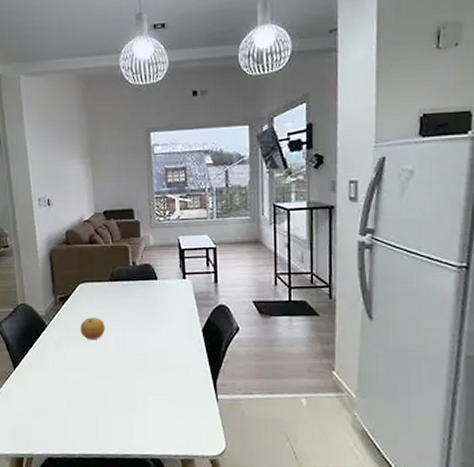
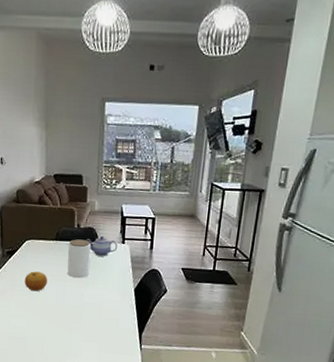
jar: none [124,278,151,322] -> present [67,239,91,278]
teapot: none [143,273,179,295] -> present [86,236,118,257]

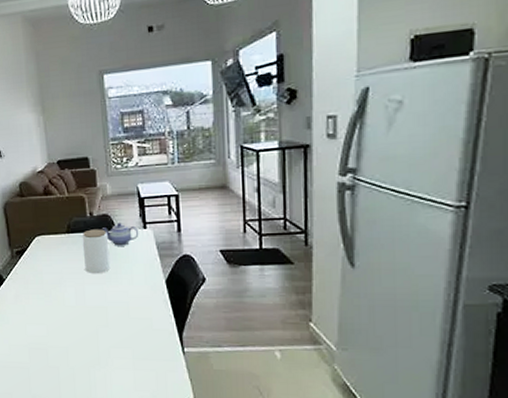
fruit: present [24,271,47,291] -> none [38,271,64,292]

